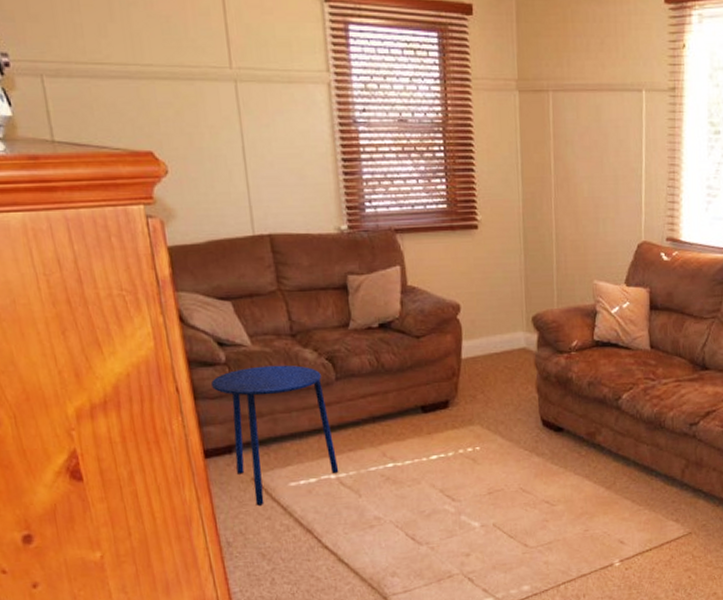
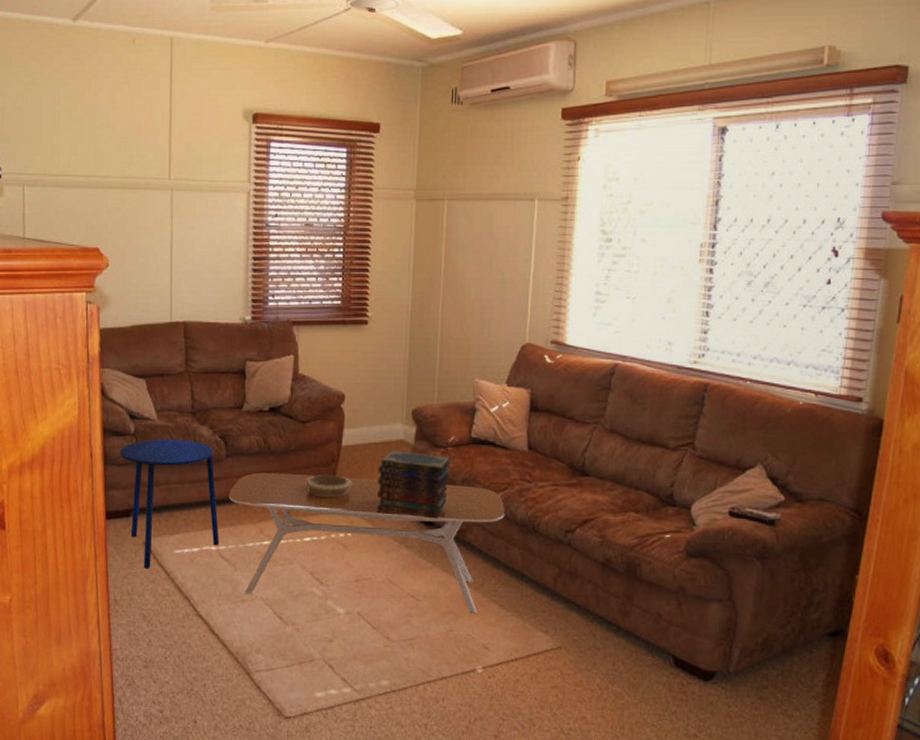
coffee table: none [343,389,632,520] -> present [228,472,505,614]
decorative bowl: none [426,388,476,413] -> present [305,474,352,498]
book stack: none [501,359,576,425] -> present [376,450,451,519]

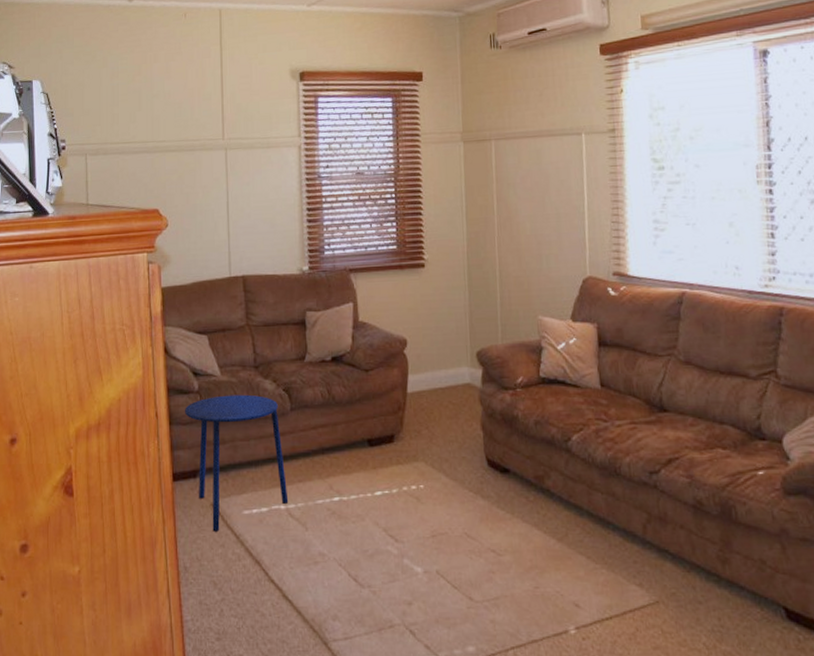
coffee table: present [228,472,505,614] -> none [295,424,584,567]
decorative bowl: present [305,474,352,498] -> none [373,423,421,448]
book stack: present [376,450,451,519] -> none [446,395,522,466]

